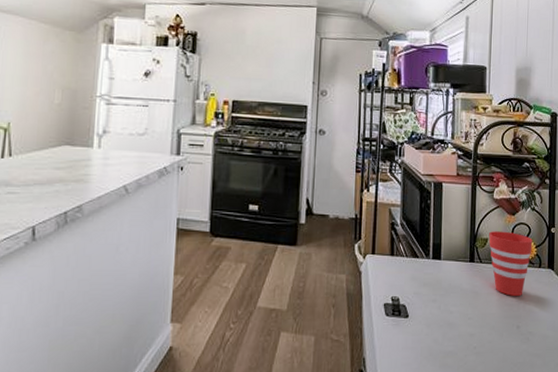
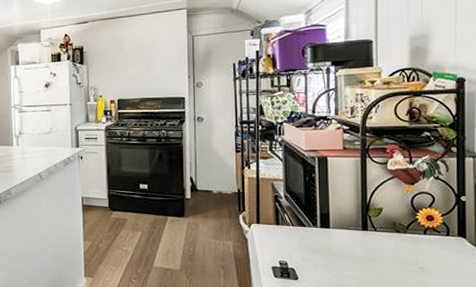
cup: present [489,231,533,296] -> none [384,201,437,263]

